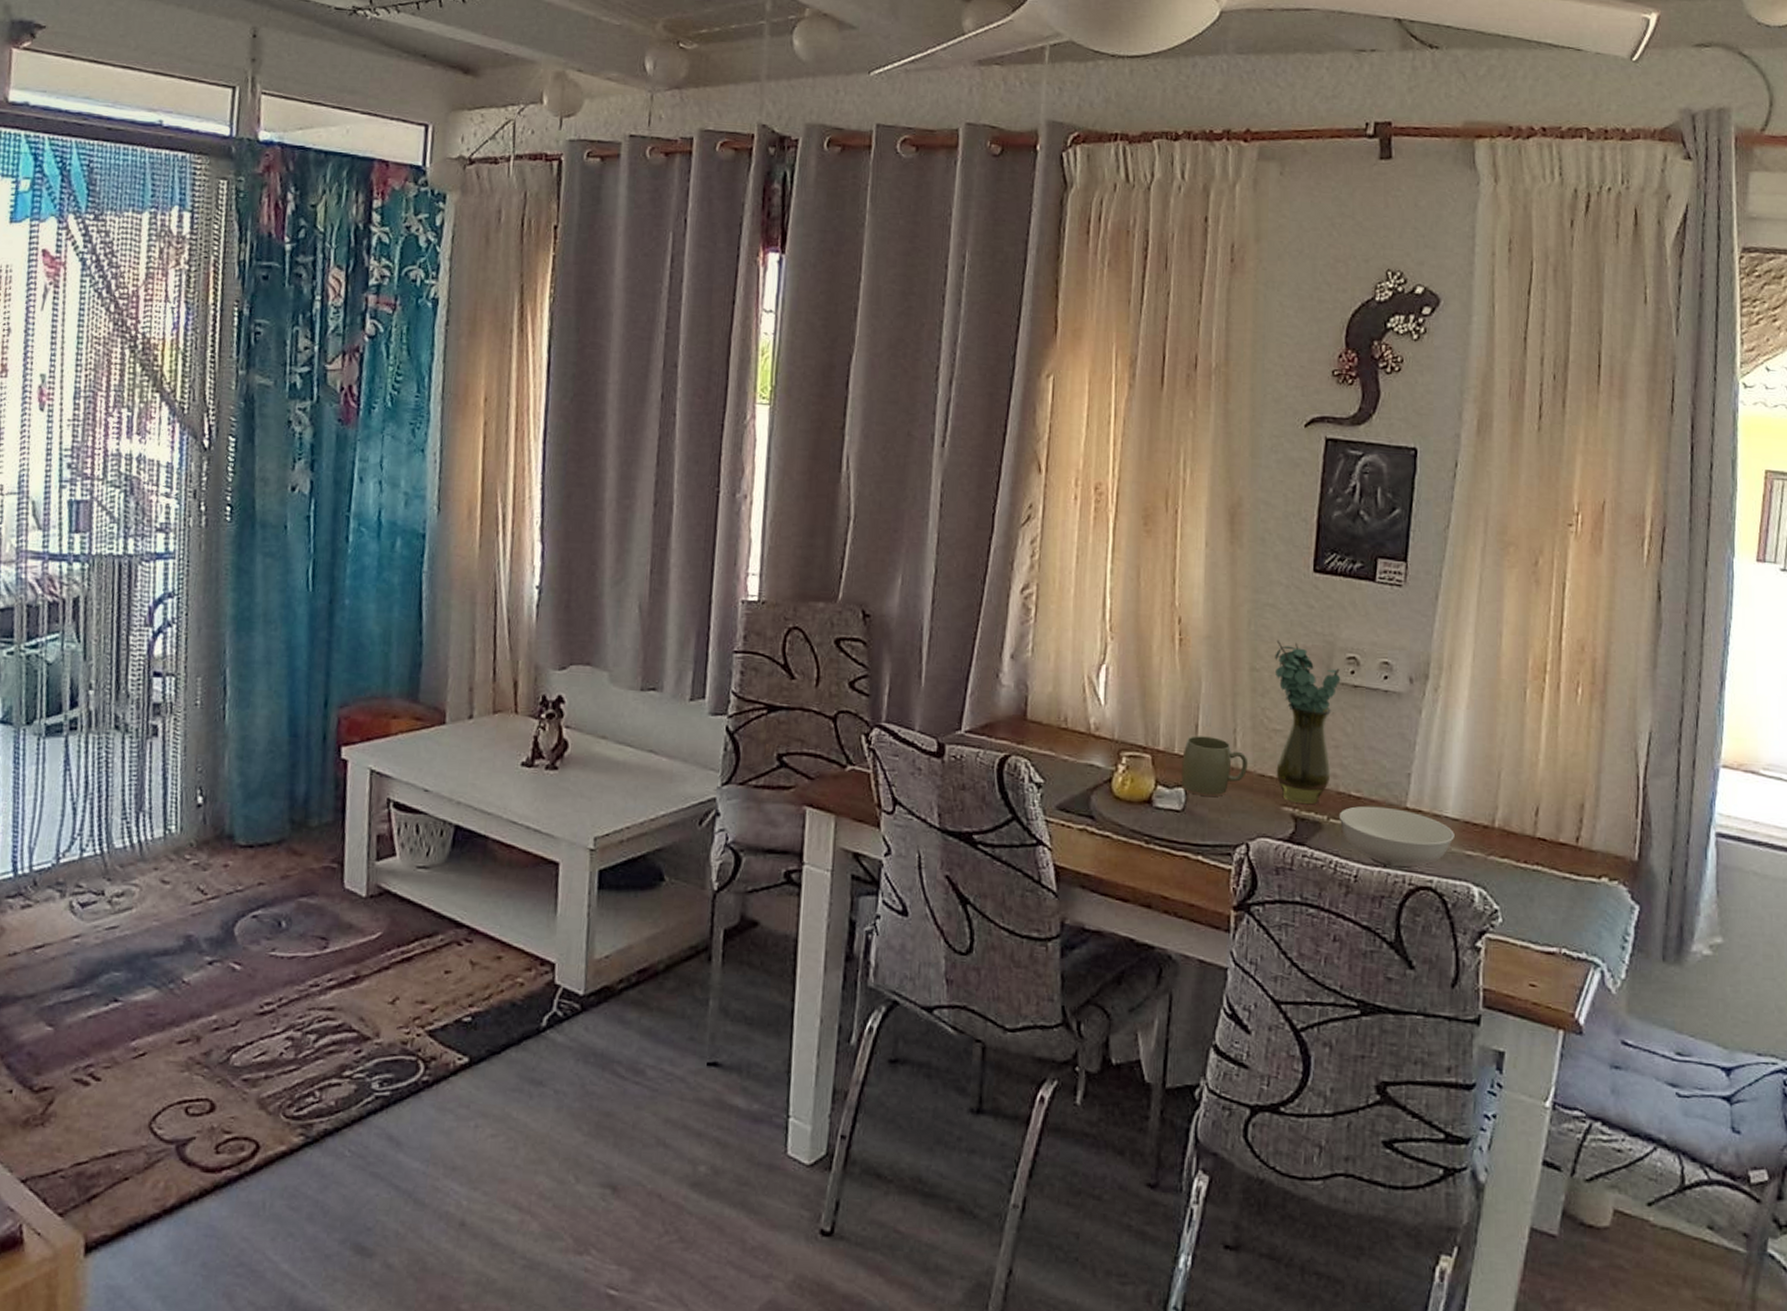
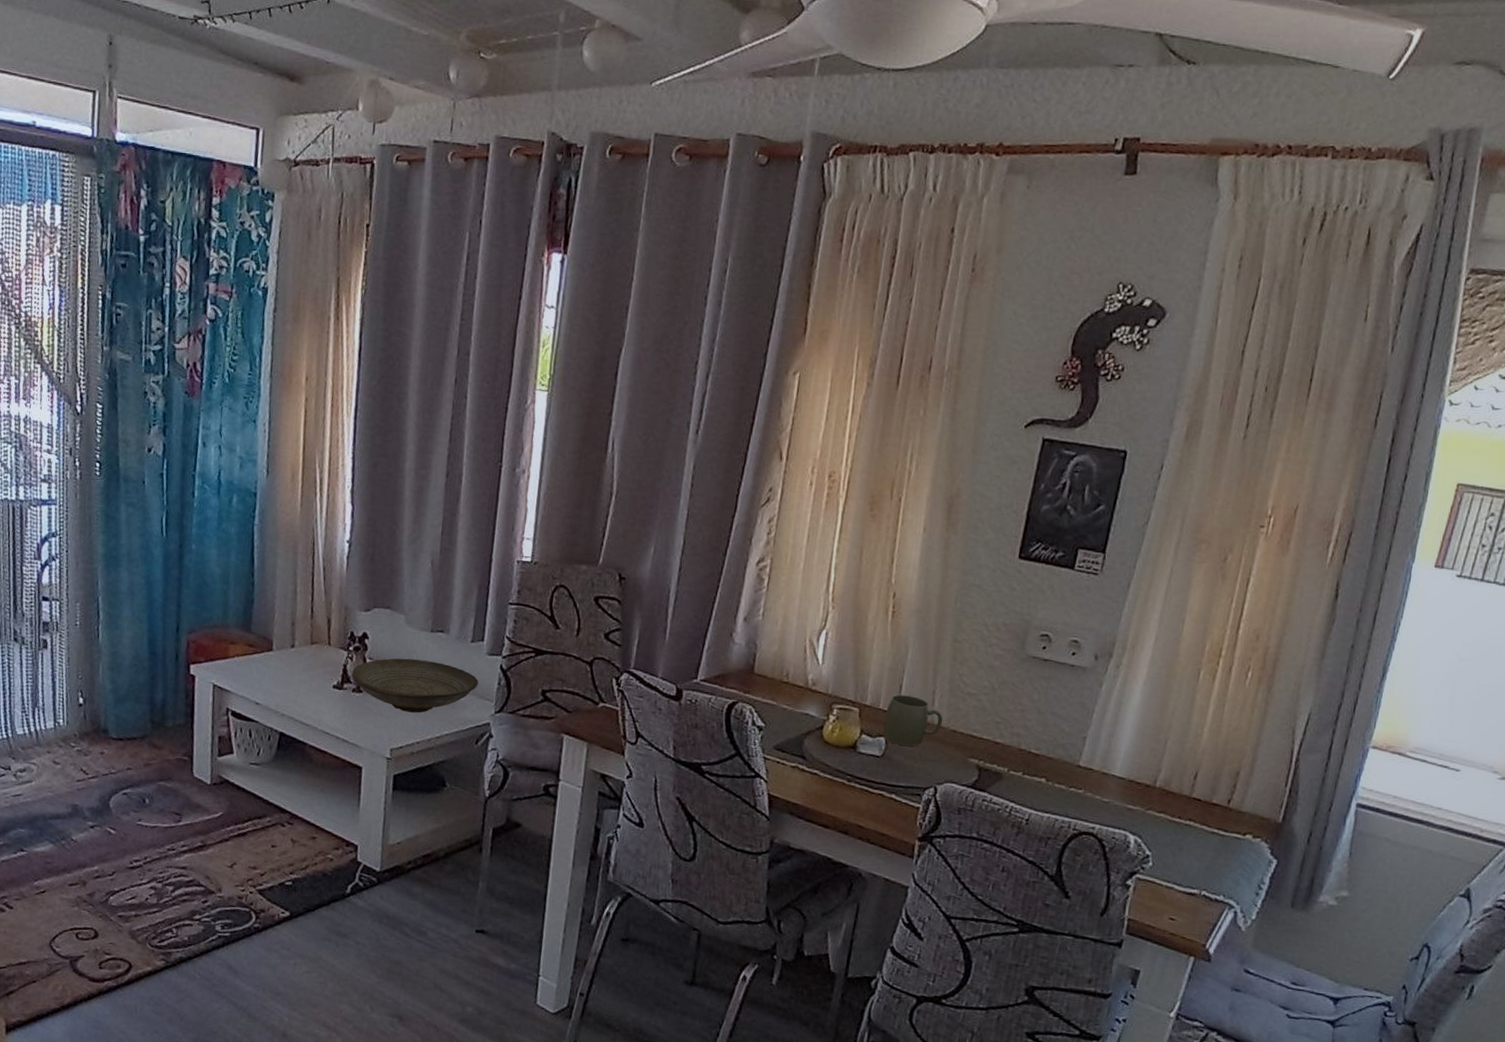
decorative bowl: none [545,724,700,791] -> present [352,658,479,713]
vase: present [1275,639,1341,805] -> none [966,616,1033,758]
bowl: present [1339,806,1455,869] -> none [1018,762,1119,817]

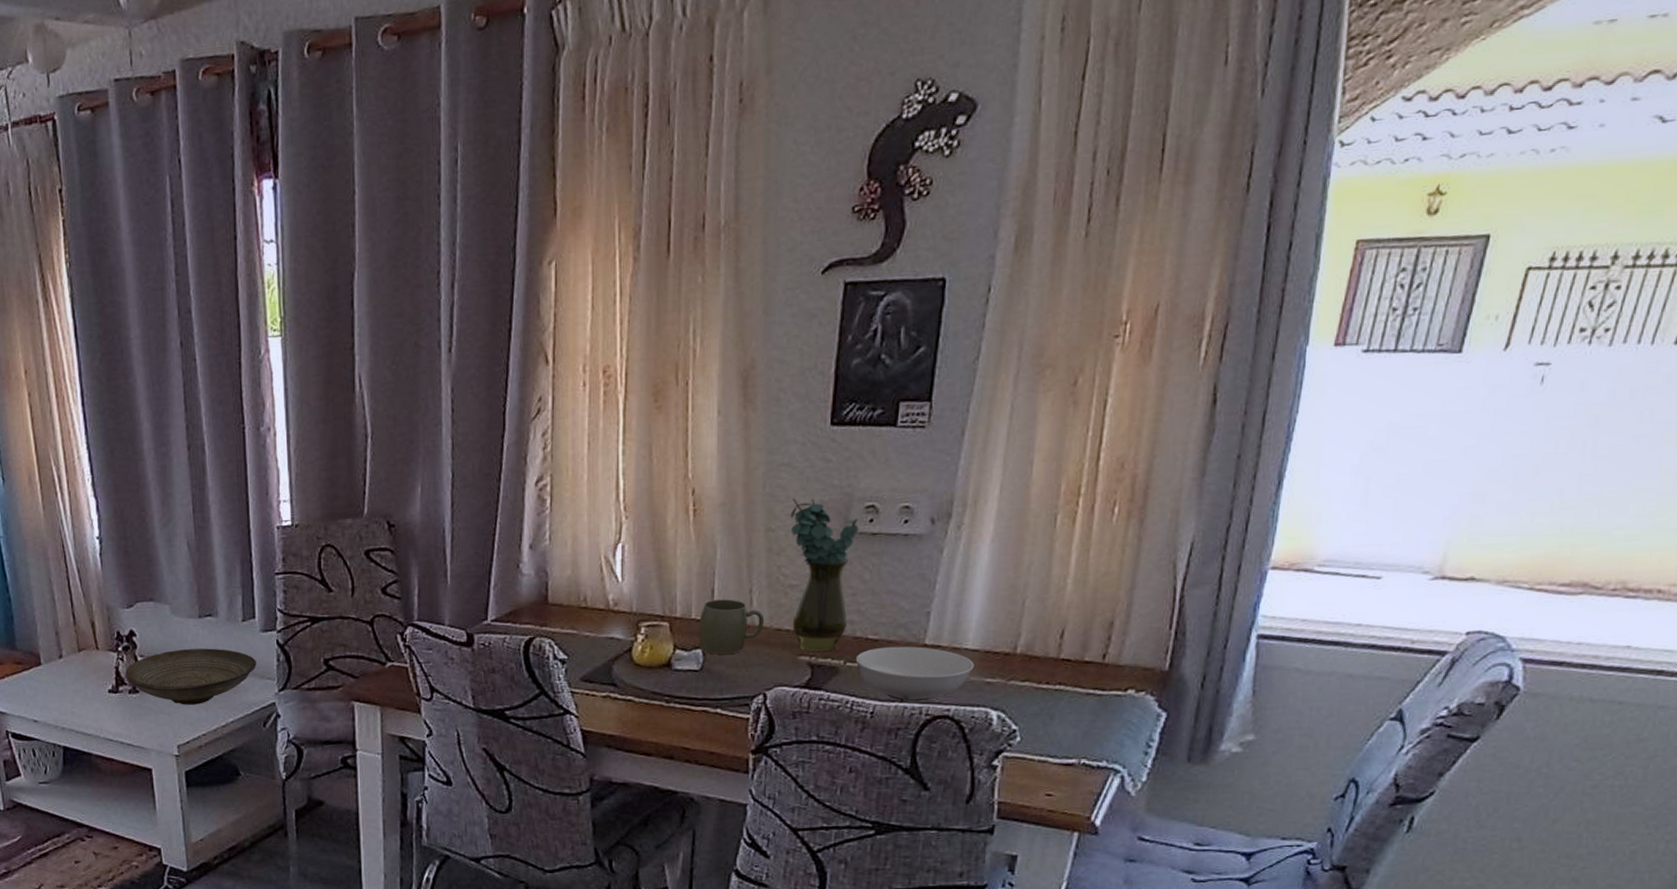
vase: none [966,616,1033,758] -> present [790,498,859,652]
bowl: none [1018,762,1119,817] -> present [855,646,974,702]

